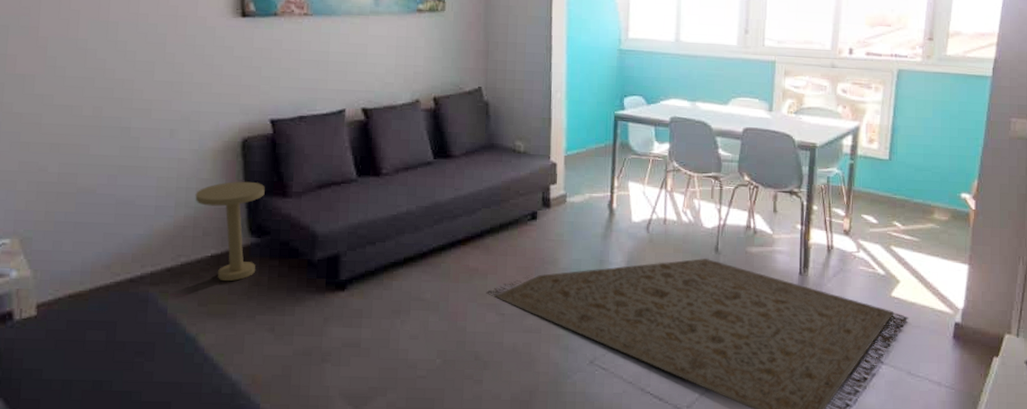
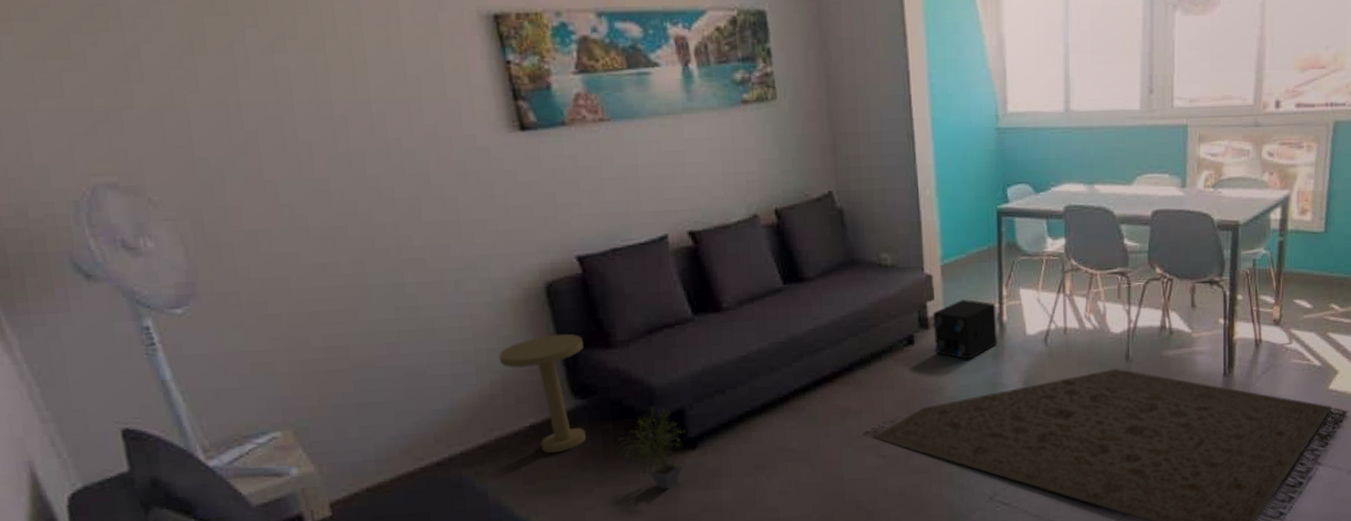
potted plant: none [281,250,338,323] -> present [618,406,686,490]
speaker: none [554,186,608,238] -> present [932,299,998,360]

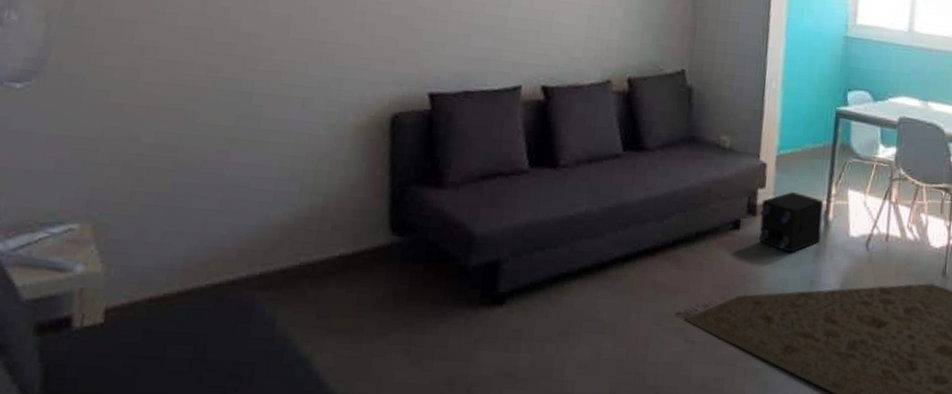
side table: present [498,333,587,454] -> none [326,165,415,289]
potted plant: present [618,406,686,490] -> none [423,253,497,345]

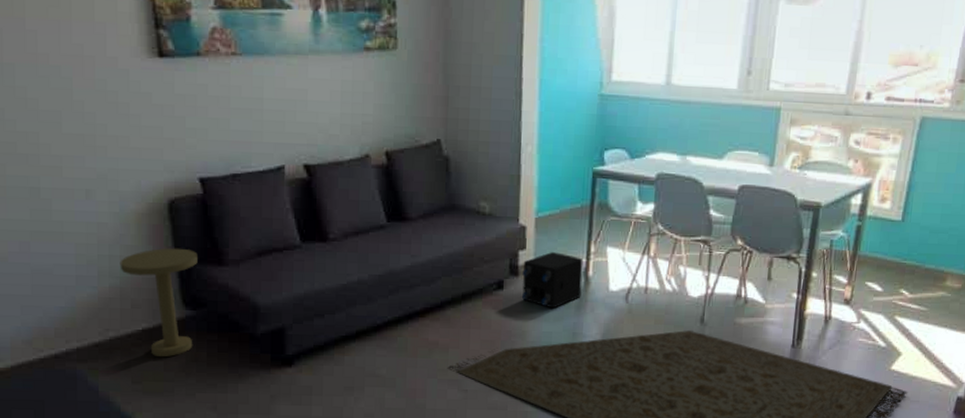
side table: none [326,165,415,289] -> present [120,248,198,358]

